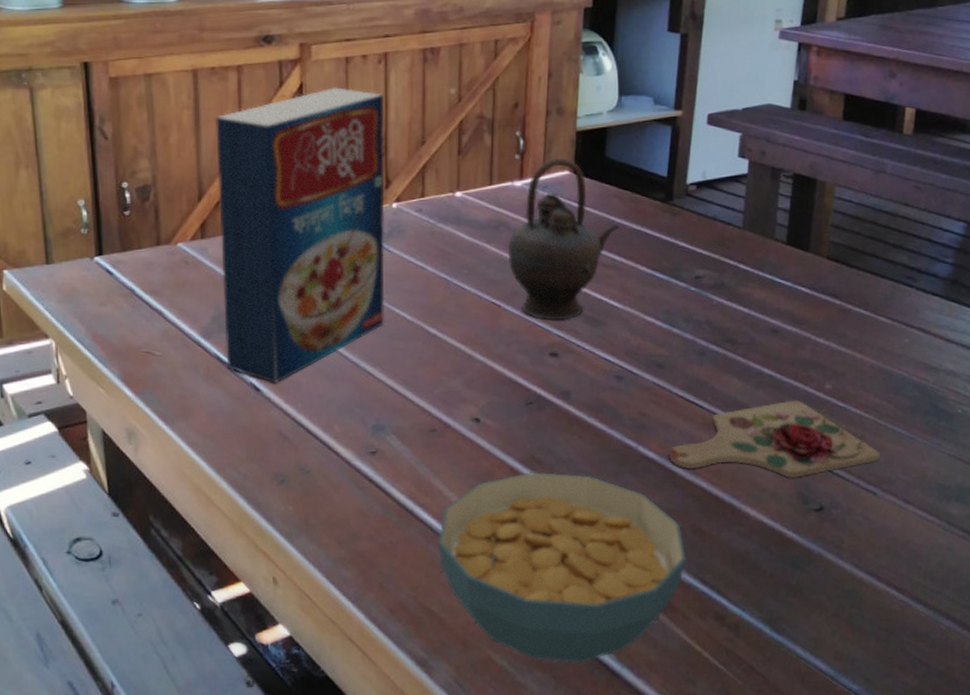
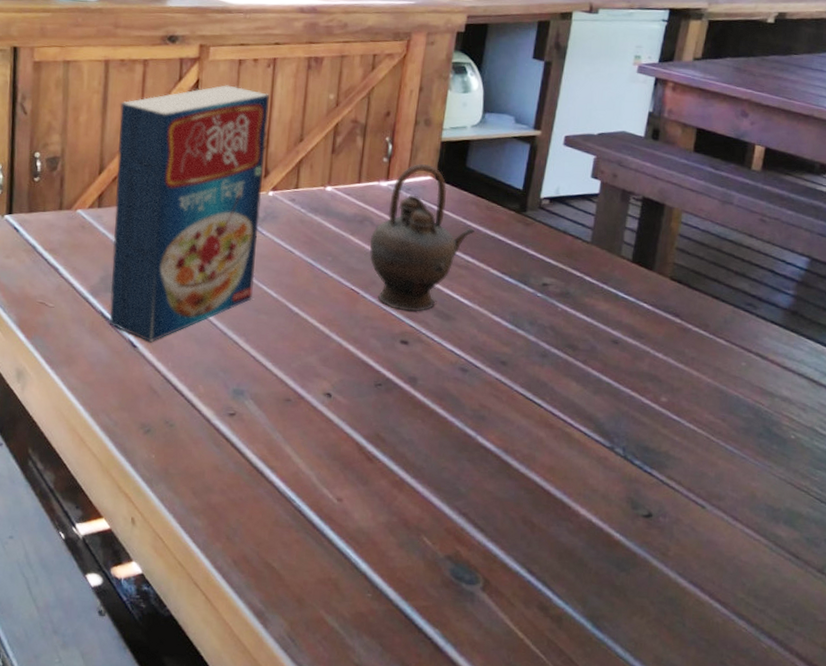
cereal bowl: present [438,472,686,664] -> none [283,448,515,635]
cutting board: present [669,400,880,479] -> none [506,408,711,484]

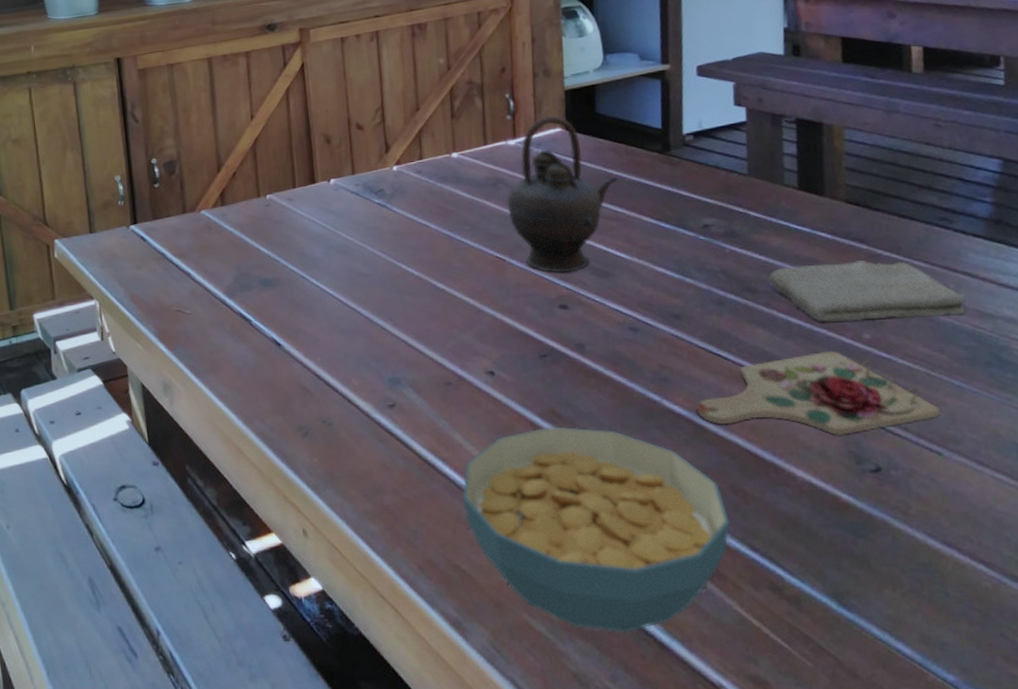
cereal box: present [109,85,269,342] -> none [228,64,393,338]
cereal bowl: none [283,448,515,635] -> present [462,426,731,634]
cutting board: none [506,408,711,484] -> present [697,350,940,436]
washcloth: none [590,330,753,391] -> present [768,260,967,323]

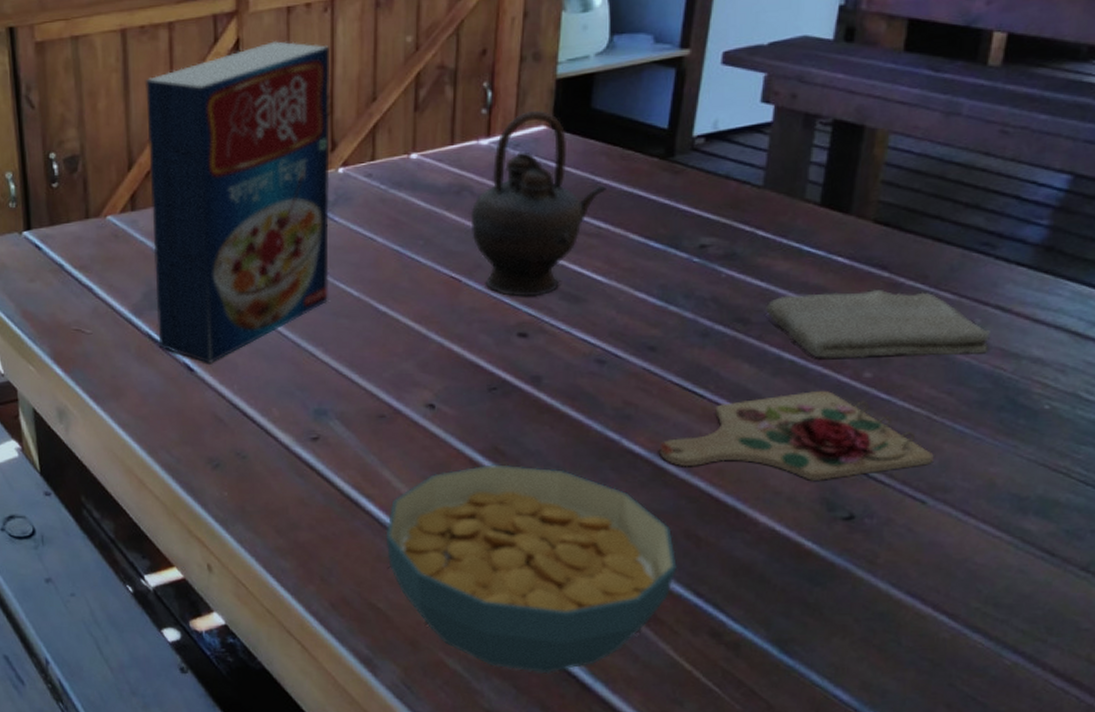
cereal box: none [228,64,393,338] -> present [144,41,331,363]

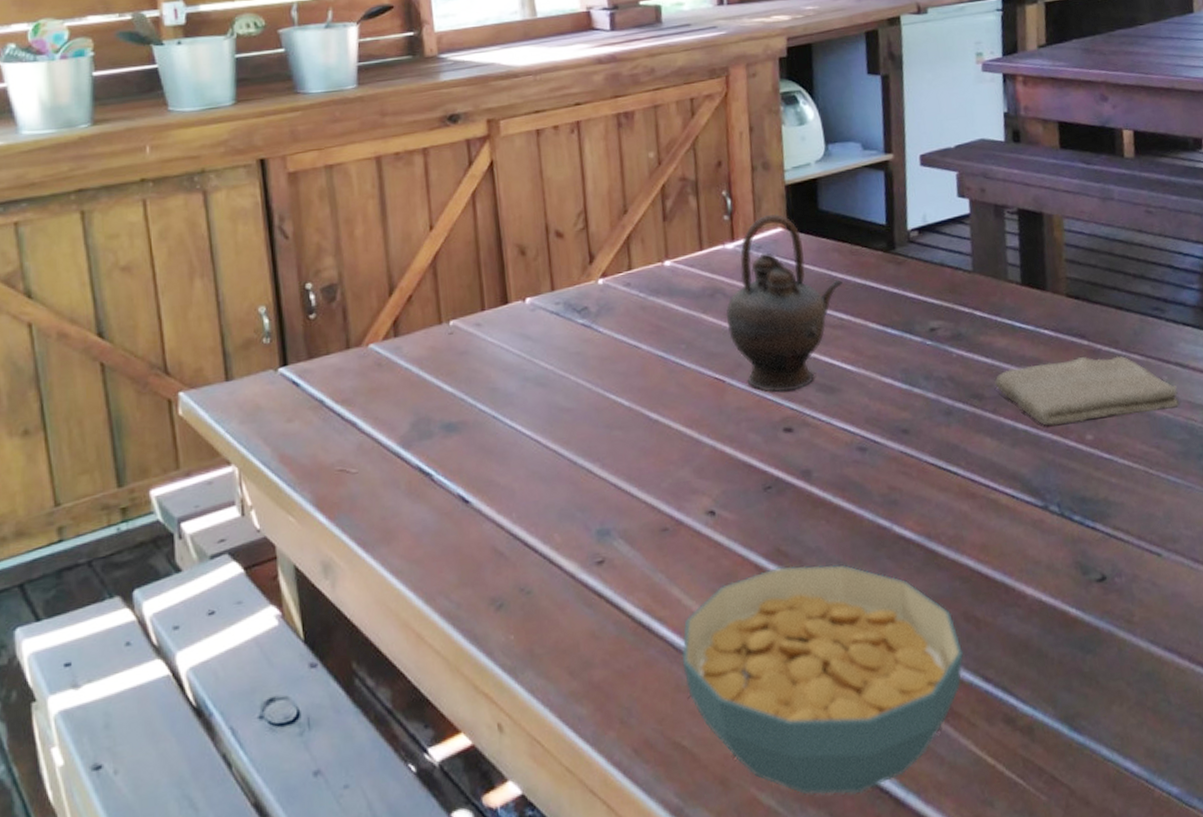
cereal box: present [144,41,331,363] -> none [402,161,600,493]
cutting board: present [659,390,934,482] -> none [927,455,1159,547]

